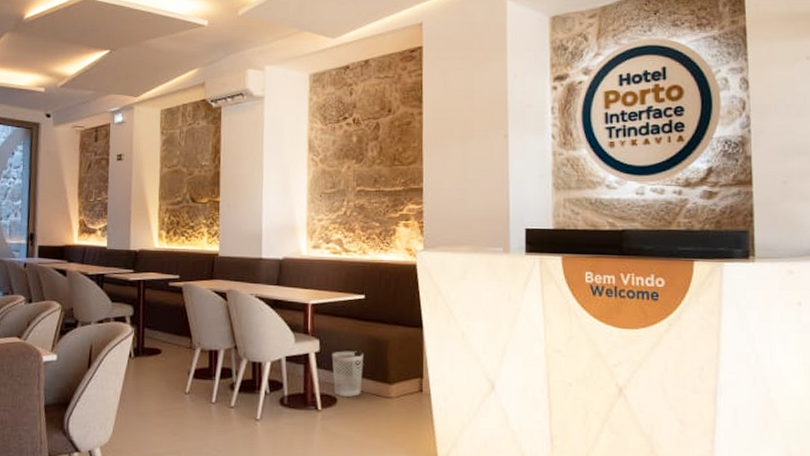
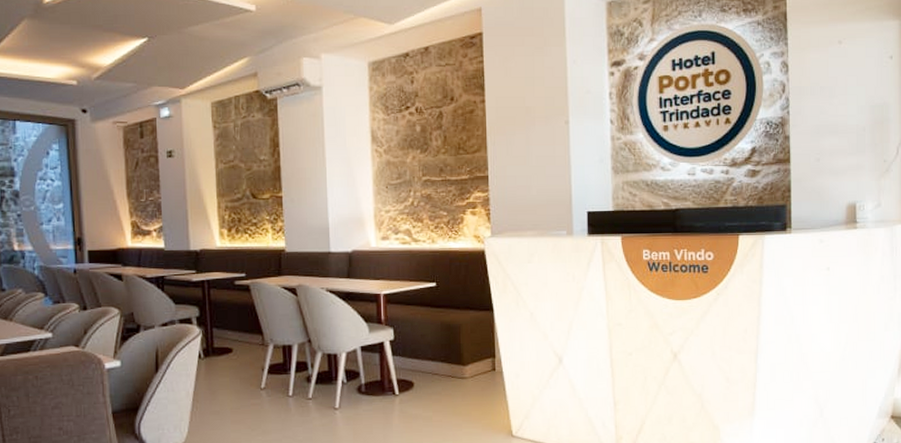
wastebasket: present [331,351,363,397] -> none [406,337,437,380]

